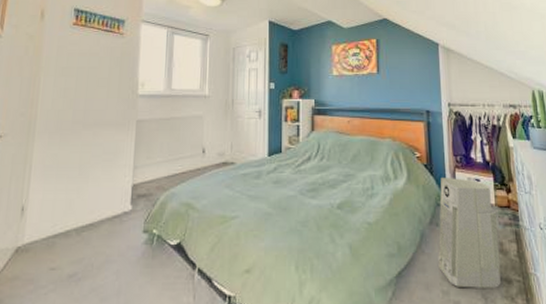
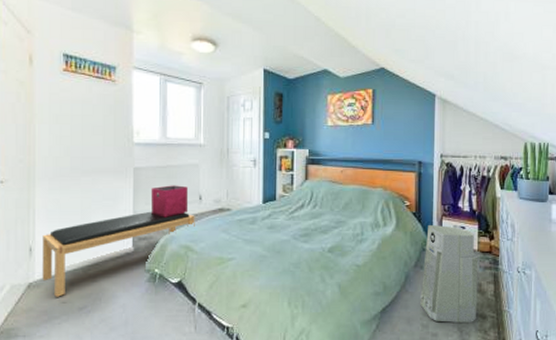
bench: none [32,166,198,263] -> present [42,211,195,297]
storage bin: none [152,138,191,172] -> present [150,185,189,218]

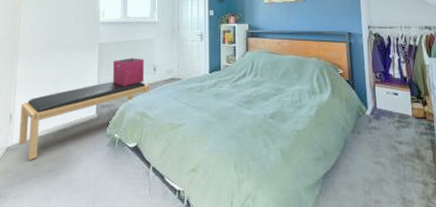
air purifier: present [420,225,479,323] -> none [360,92,418,189]

